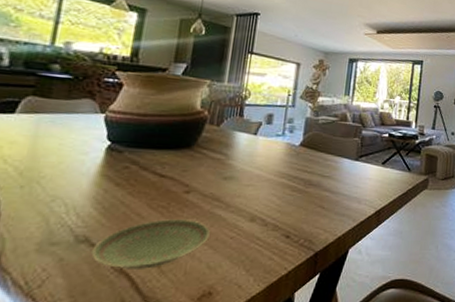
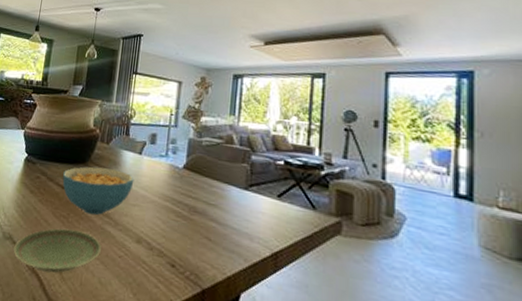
cereal bowl: none [160,150,249,201] -> present [62,166,134,215]

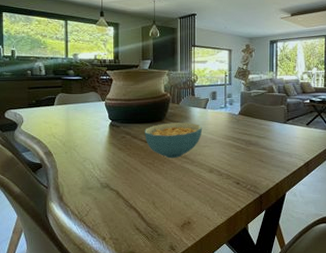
plate: present [13,228,101,273] -> none [112,172,183,205]

